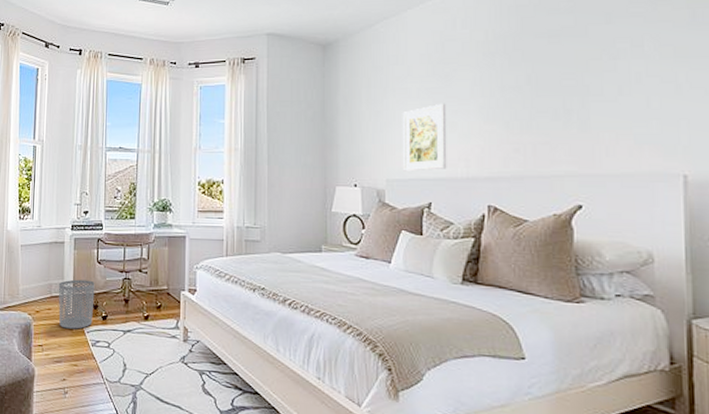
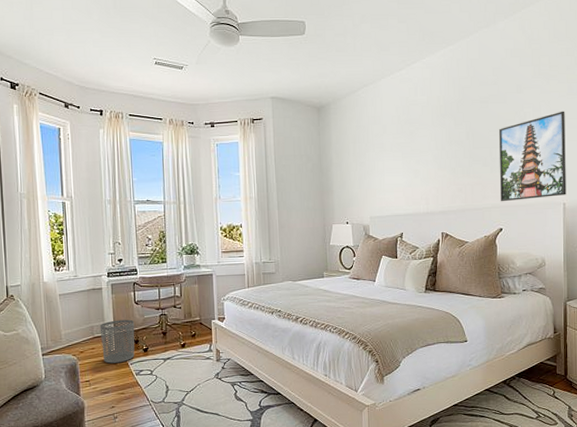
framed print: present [403,103,447,172] -> none [381,155,413,210]
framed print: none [577,46,689,169] -> present [499,111,566,202]

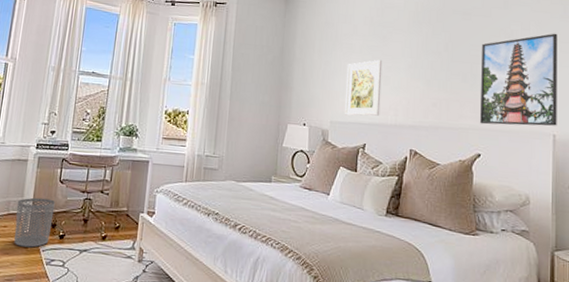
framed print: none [381,155,413,210] -> present [345,59,383,116]

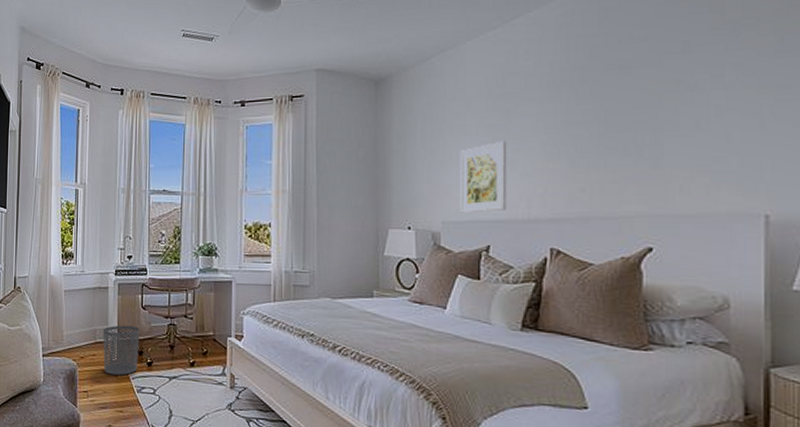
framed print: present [480,33,557,126] -> none [650,76,771,209]

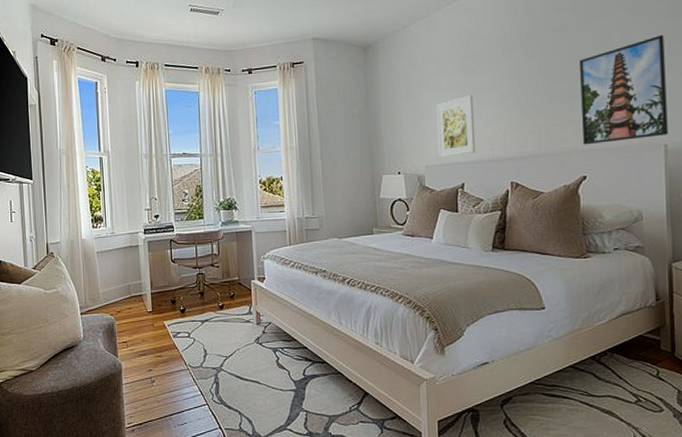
waste bin: present [102,325,140,376] -> none [136,278,172,324]
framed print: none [650,76,771,209] -> present [580,34,668,145]

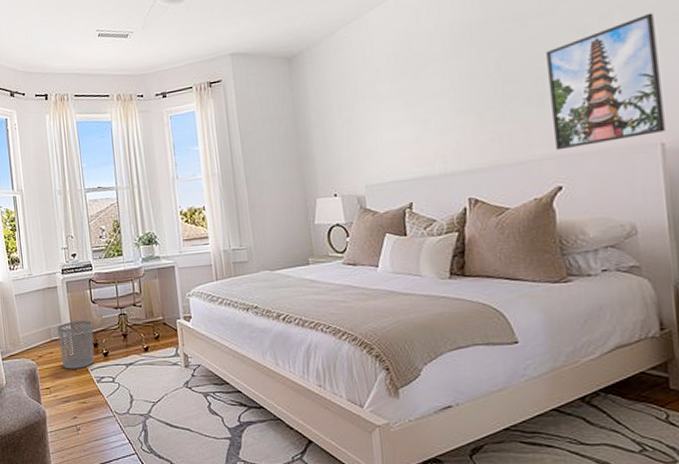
waste bin: none [136,278,172,324] -> present [57,320,95,369]
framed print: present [437,94,476,158] -> none [375,101,425,175]

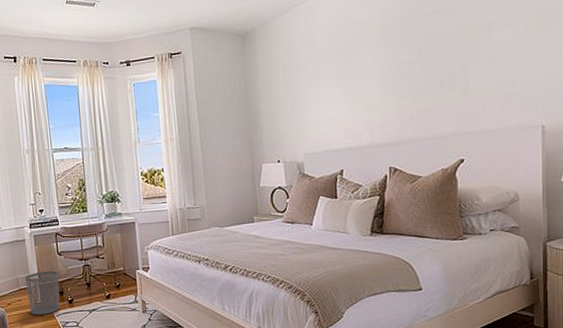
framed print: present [546,12,666,151] -> none [458,13,546,129]

